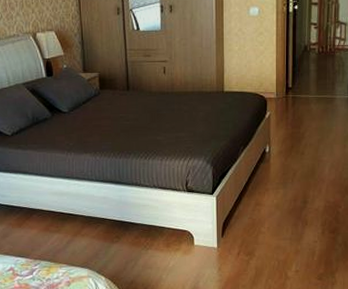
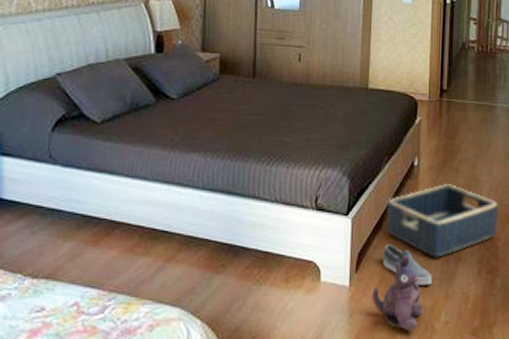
plush toy: none [236,223,277,278] -> present [372,256,423,331]
shoe: none [243,214,284,244] -> present [383,244,432,285]
basket: none [244,165,338,223] -> present [386,184,498,258]

